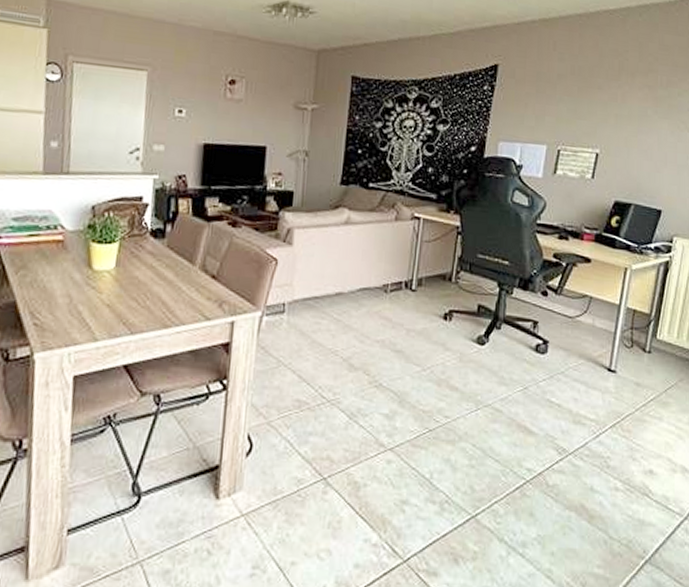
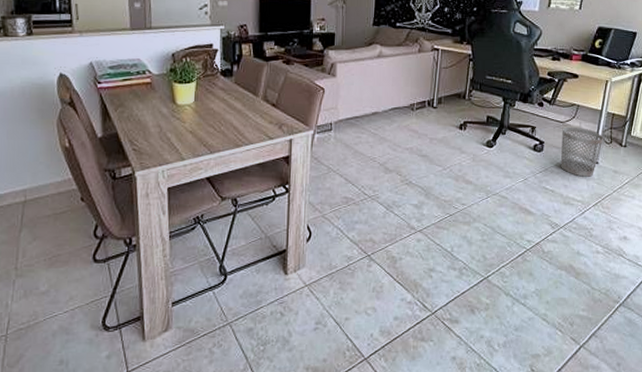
wastebasket: none [570,323,623,389] -> present [561,126,604,177]

